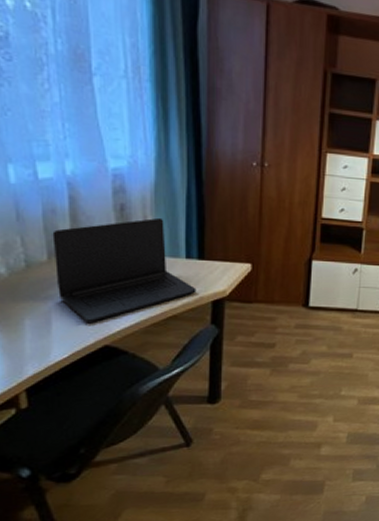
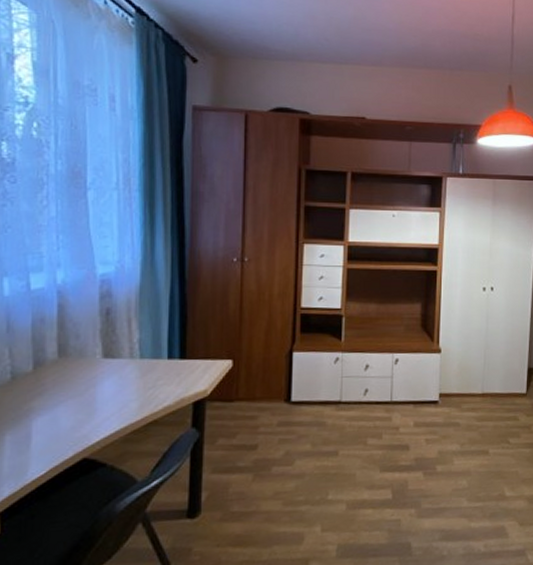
laptop: present [52,217,197,322] -> none [39,319,178,434]

